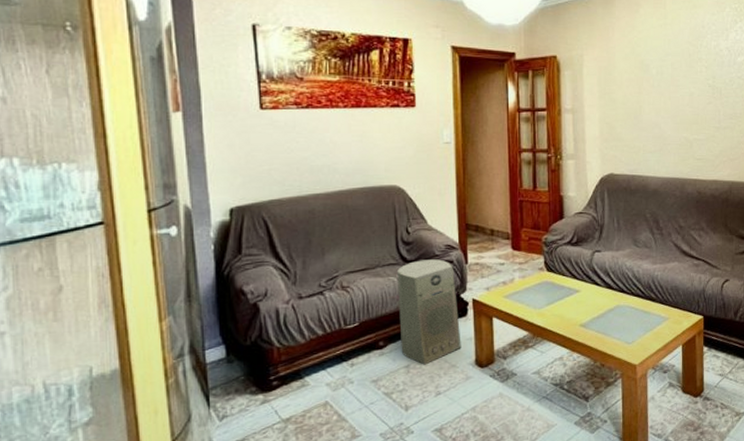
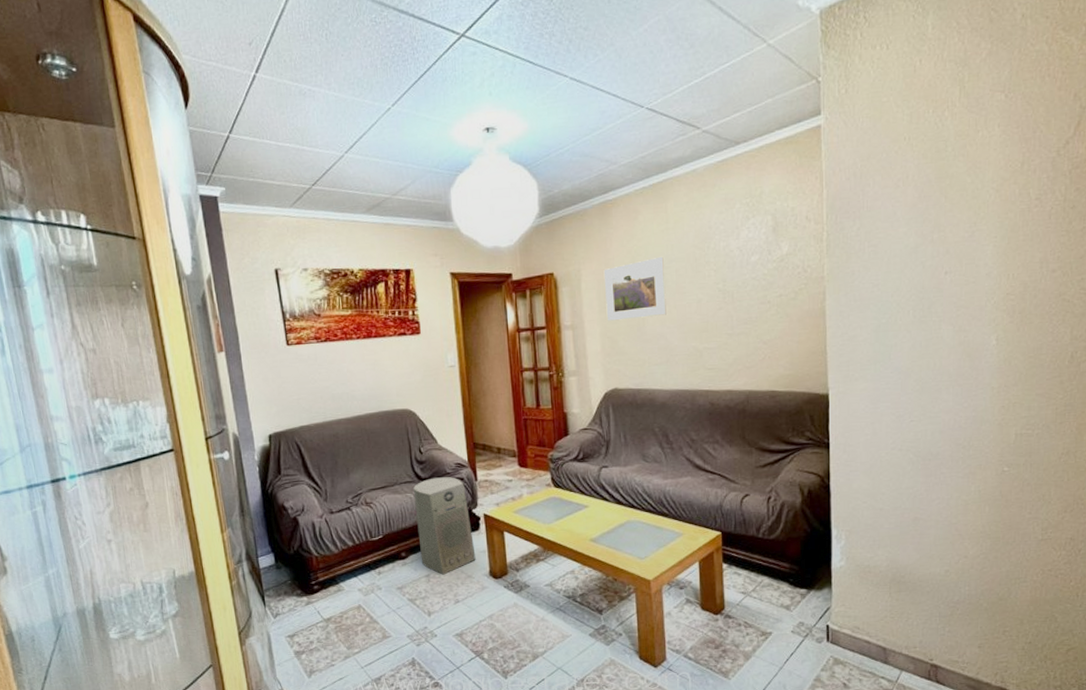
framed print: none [605,49,662,108] -> present [603,256,666,321]

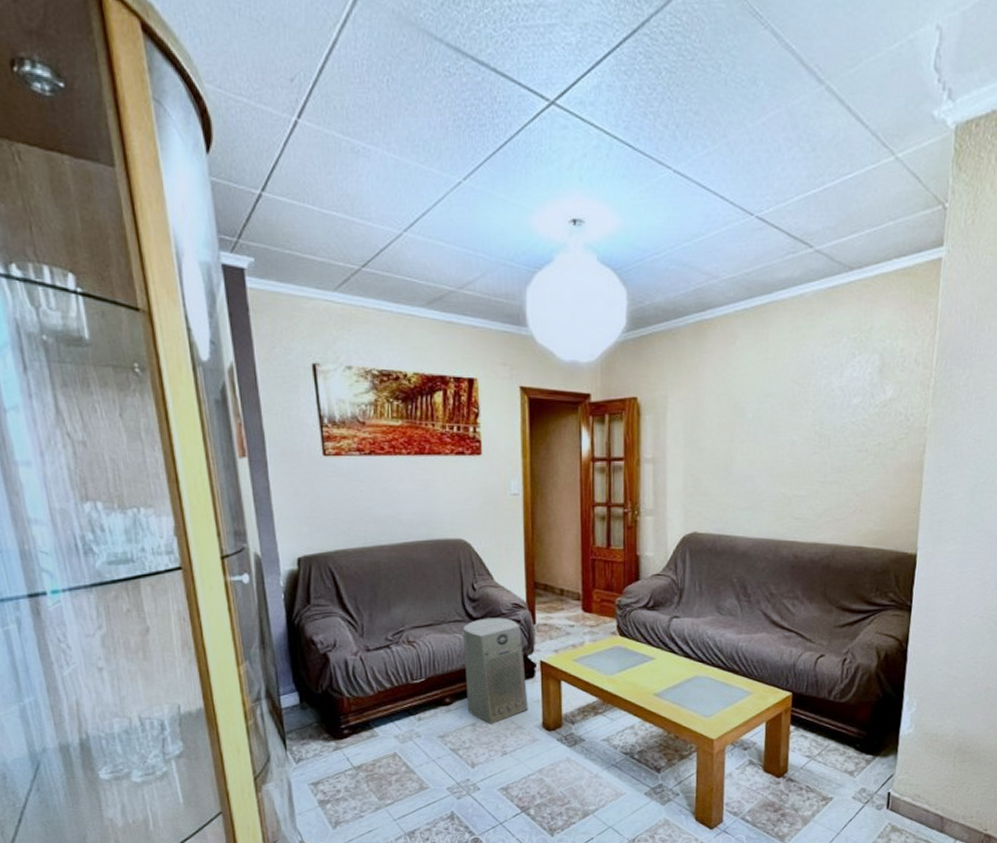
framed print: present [603,256,666,321] -> none [691,389,759,458]

